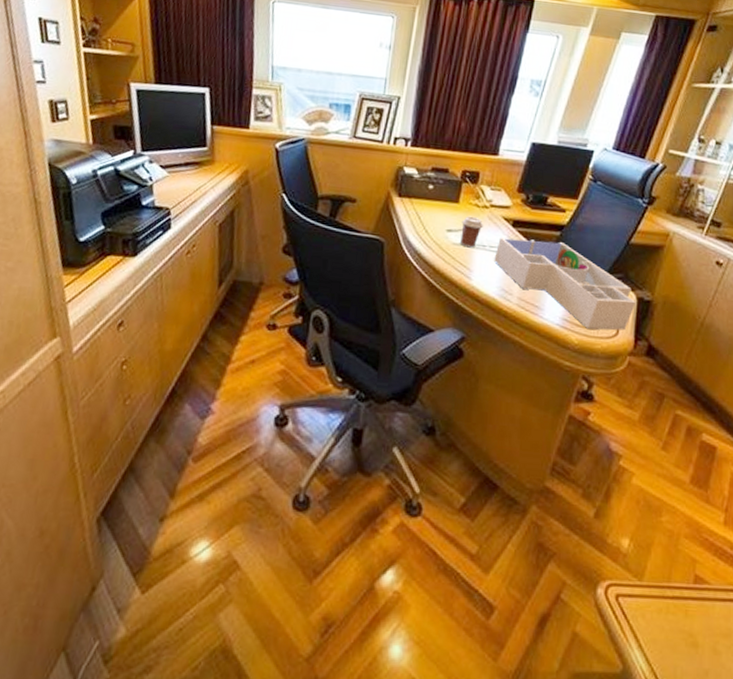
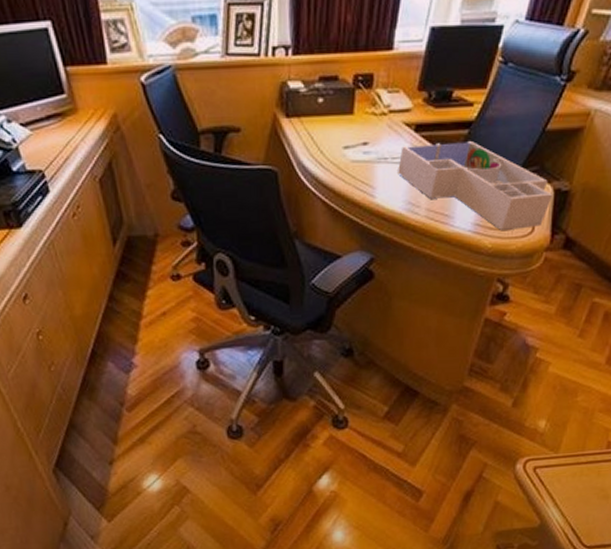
coffee cup: present [460,216,483,248] -> none [359,127,383,163]

